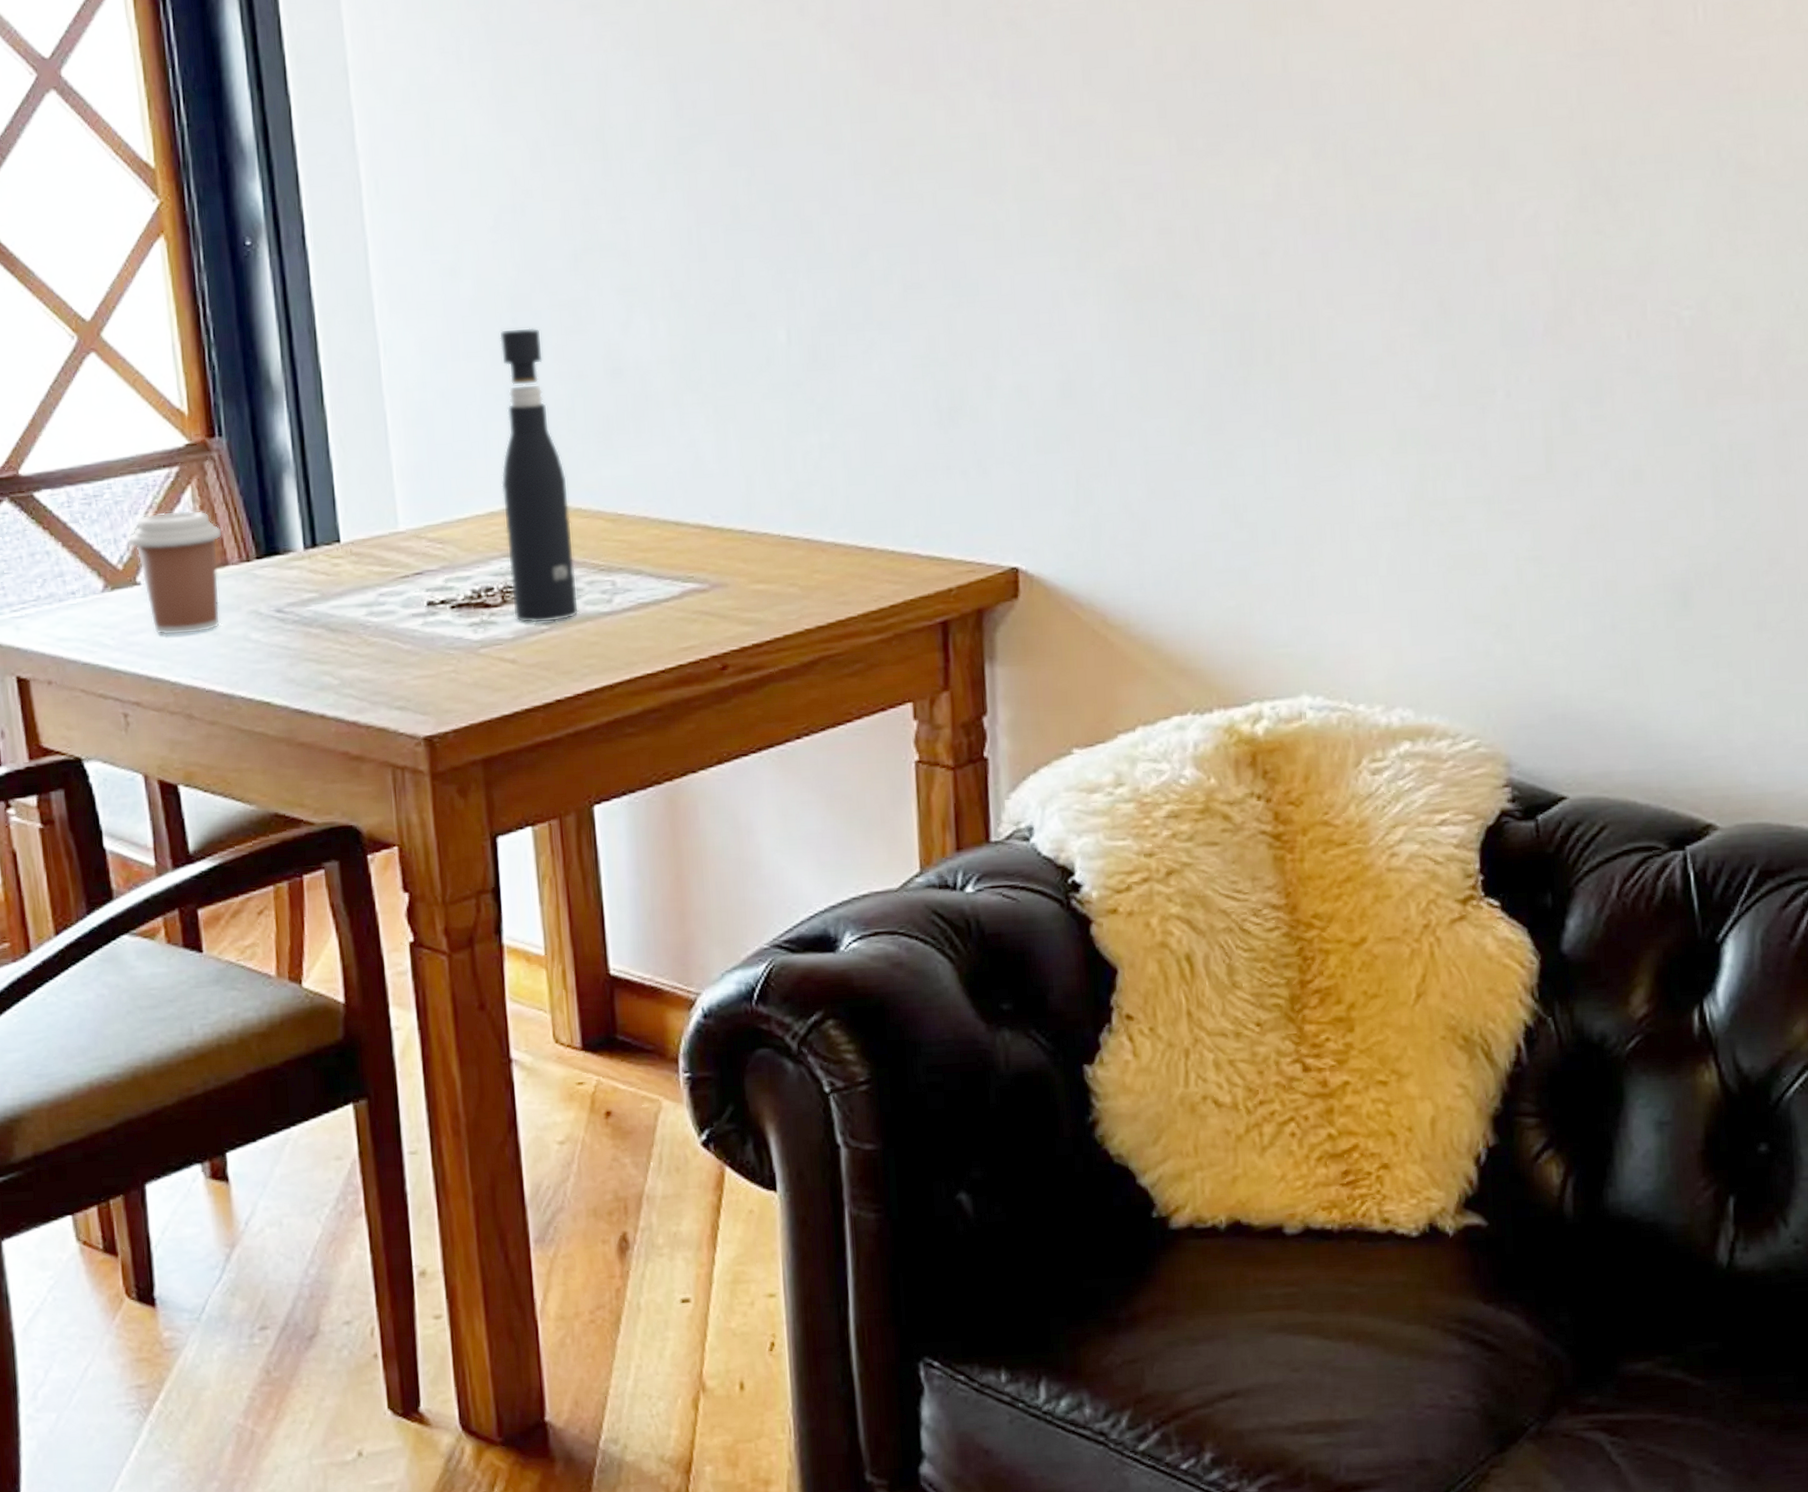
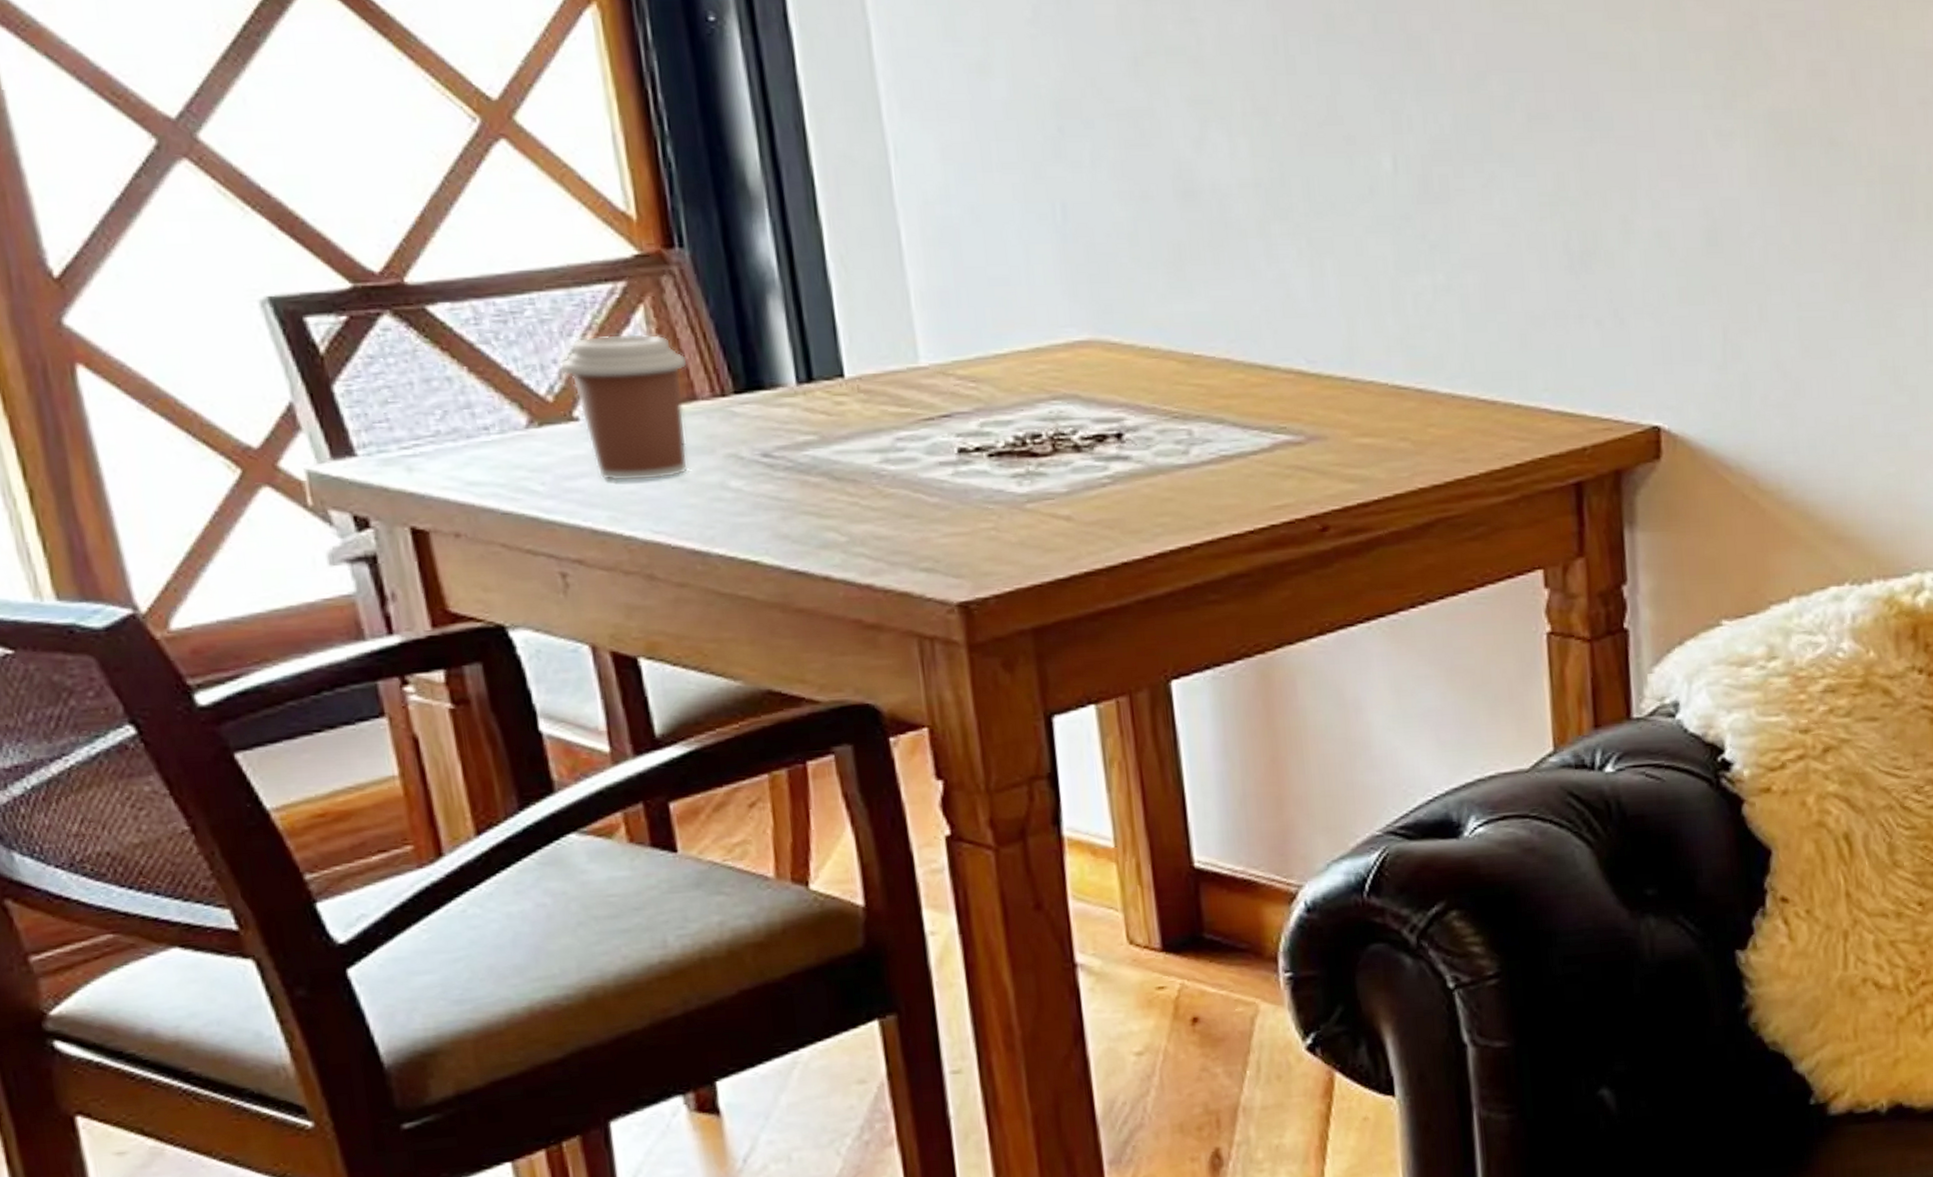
pepper grinder: present [500,327,579,623] -> none [1043,137,1148,476]

